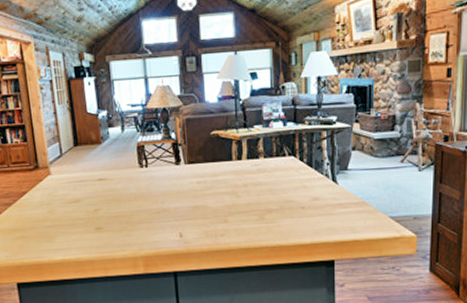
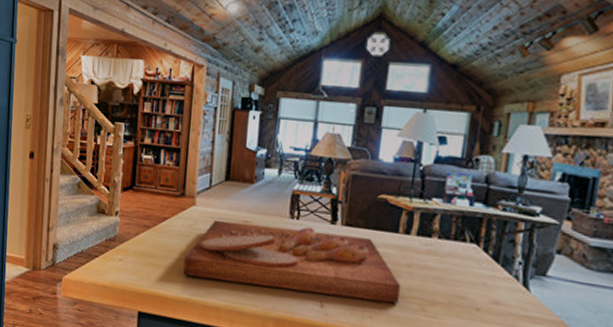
cutting board: none [50,169,243,240] -> present [183,219,402,303]

